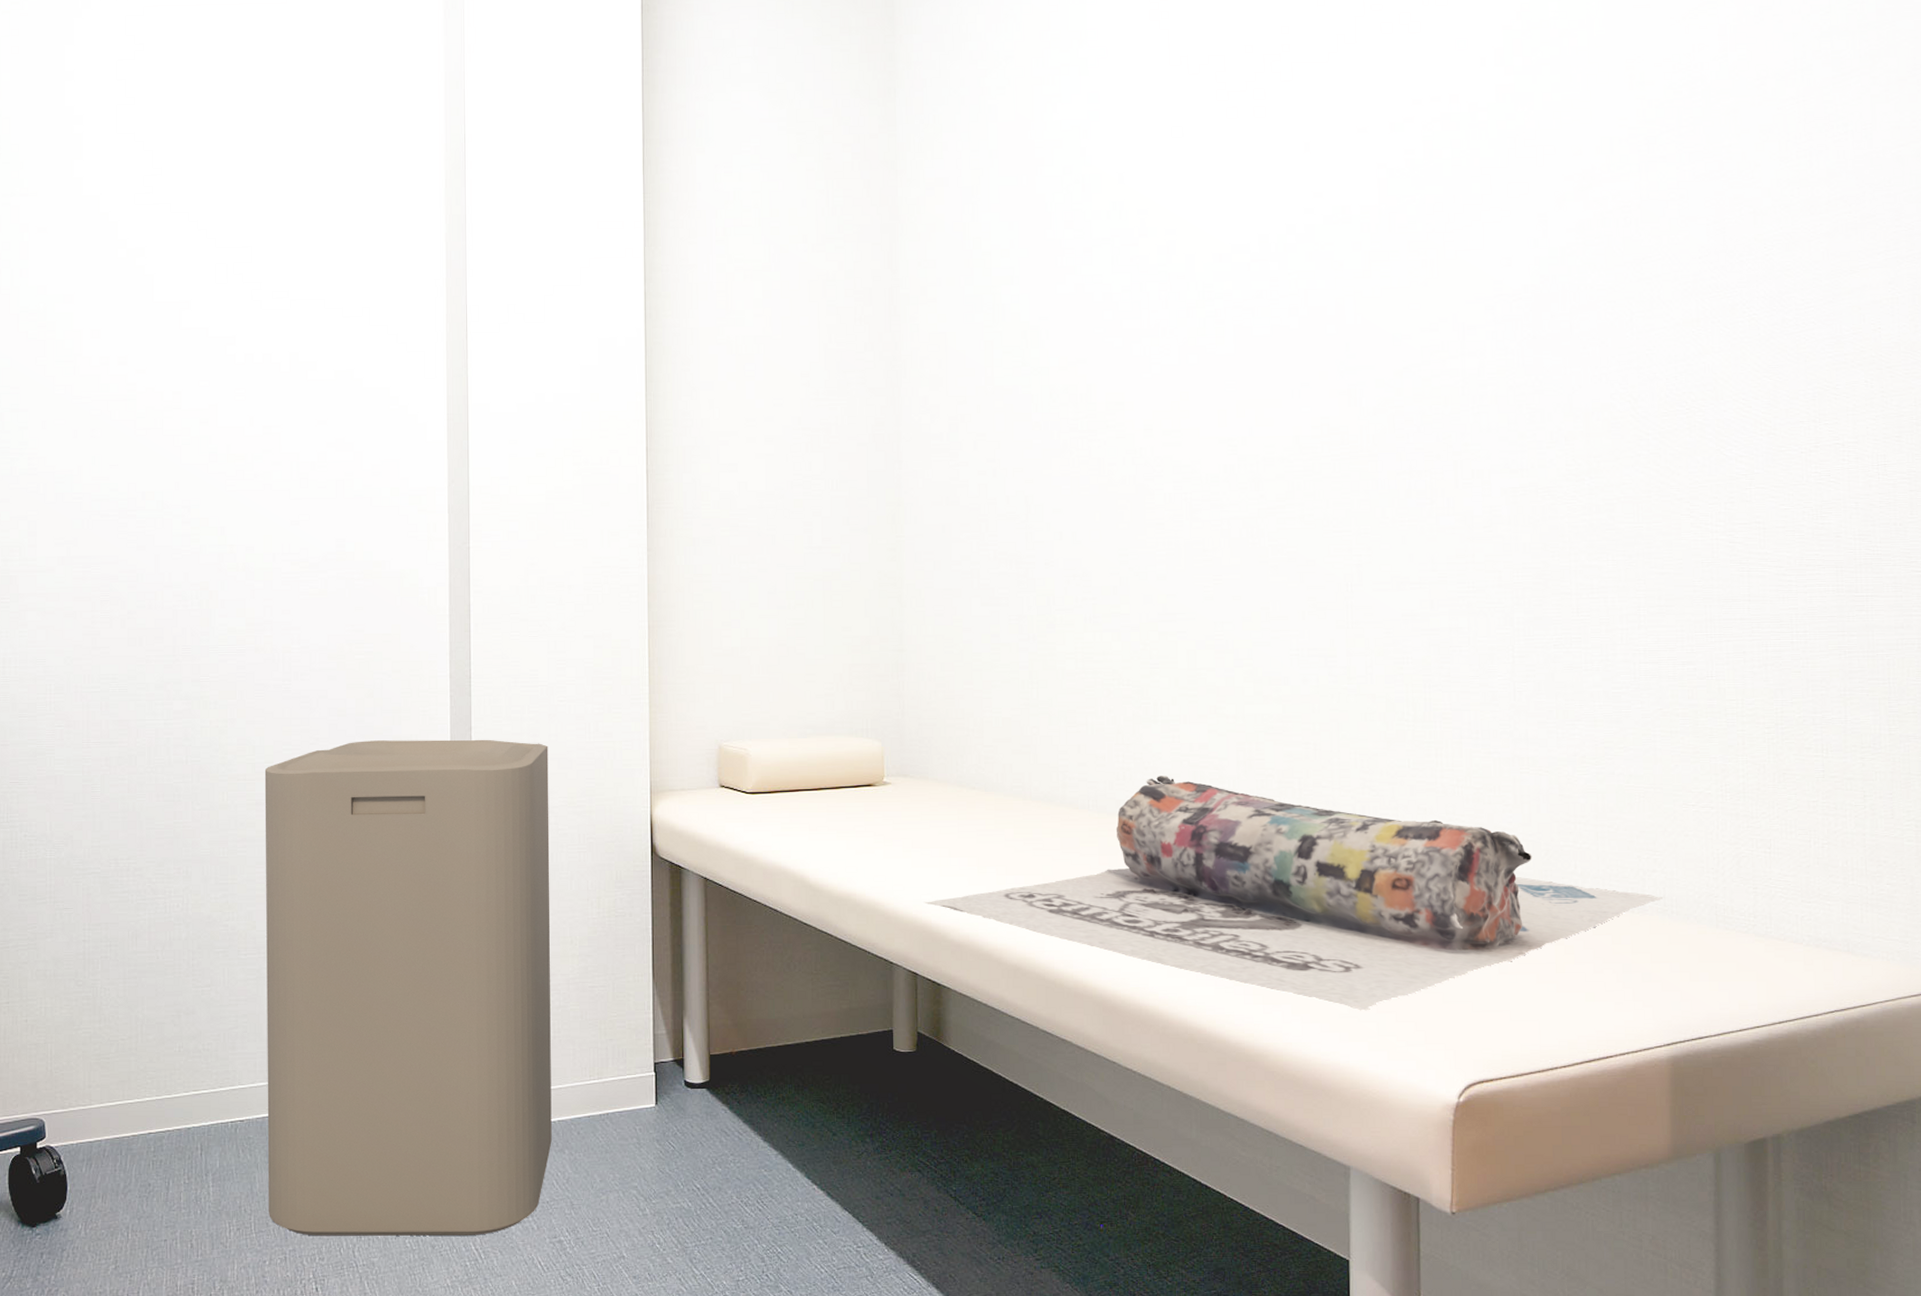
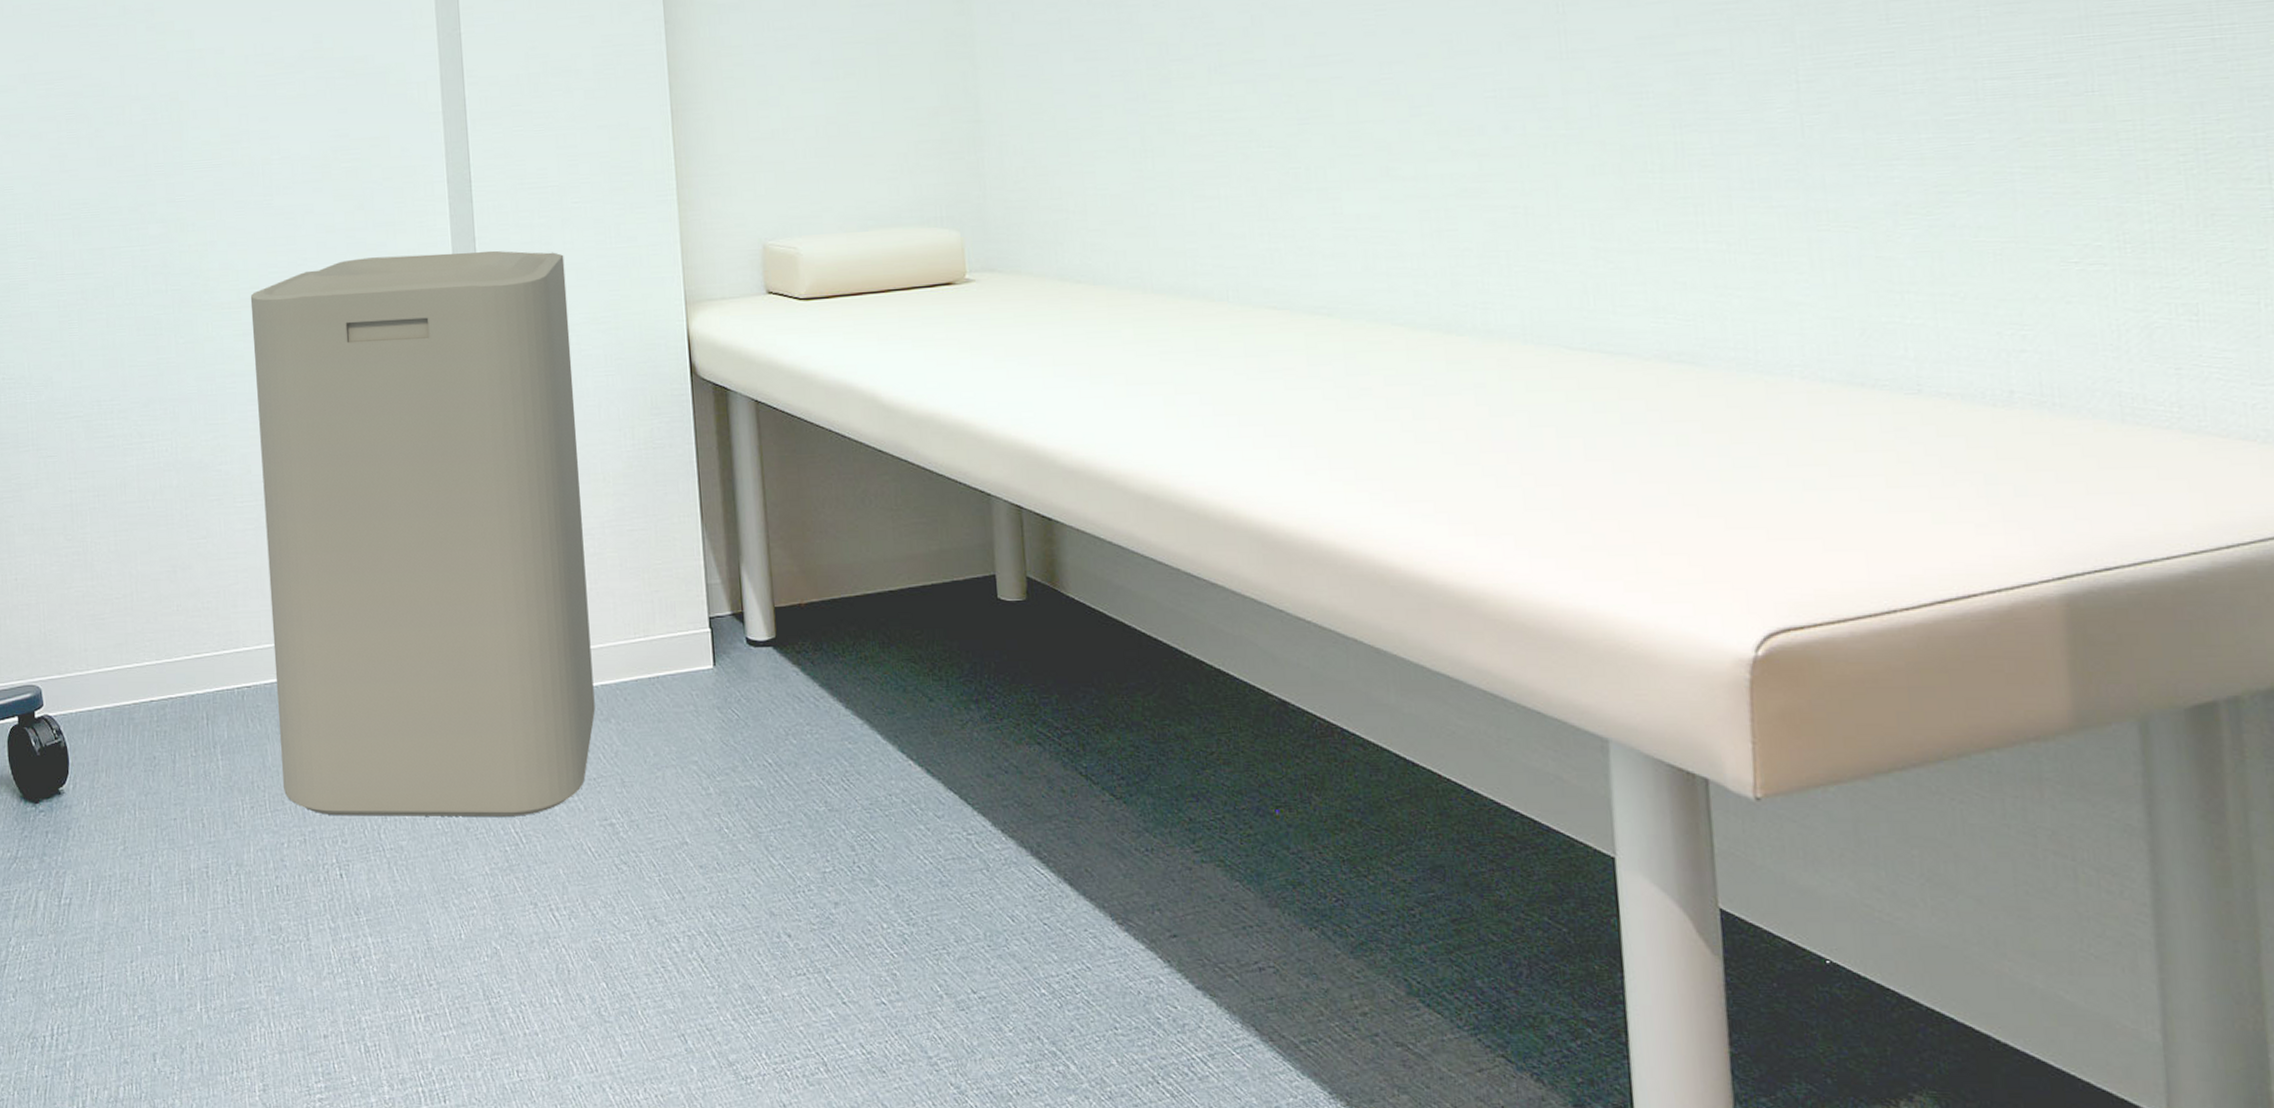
towel: present [923,776,1664,1011] -> none [1024,256,2040,542]

